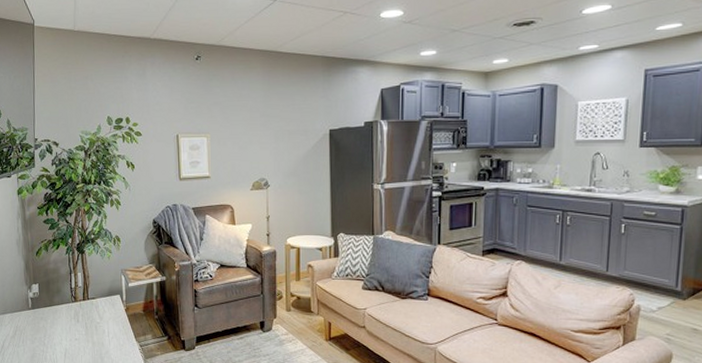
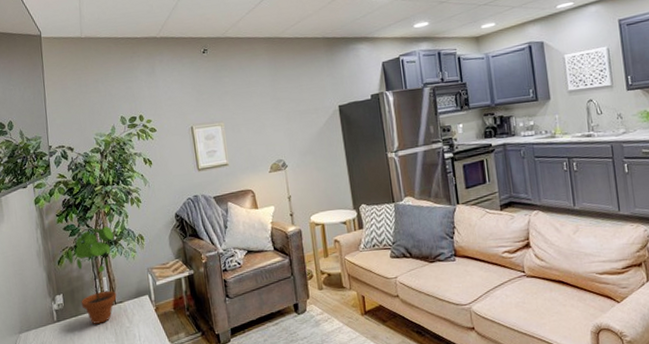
potted plant: none [46,224,92,316] -> present [68,226,117,324]

